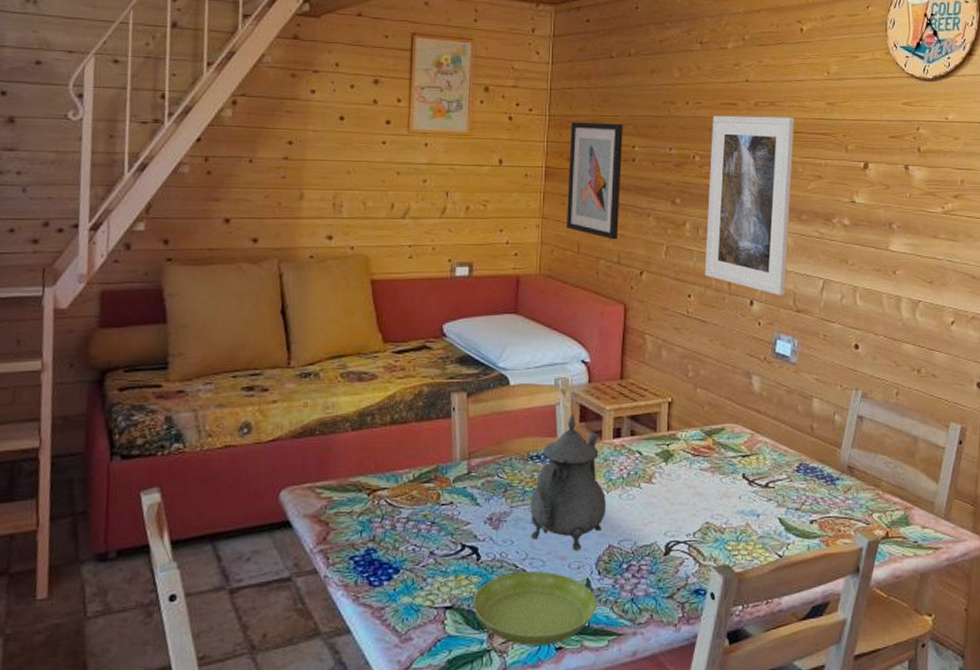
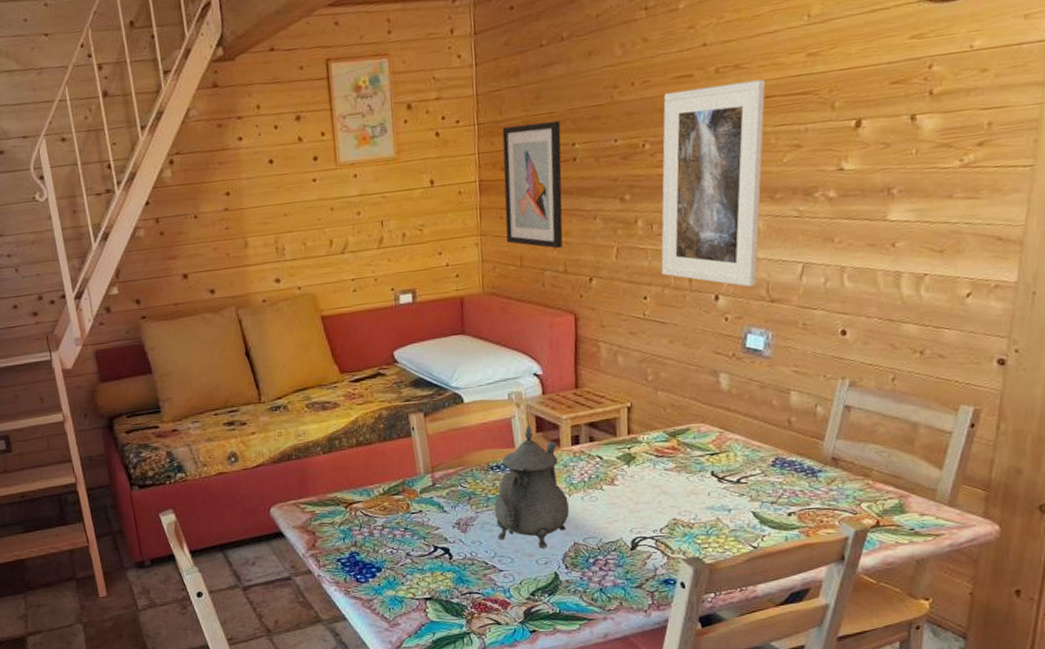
saucer: present [472,571,597,646] -> none [449,567,566,629]

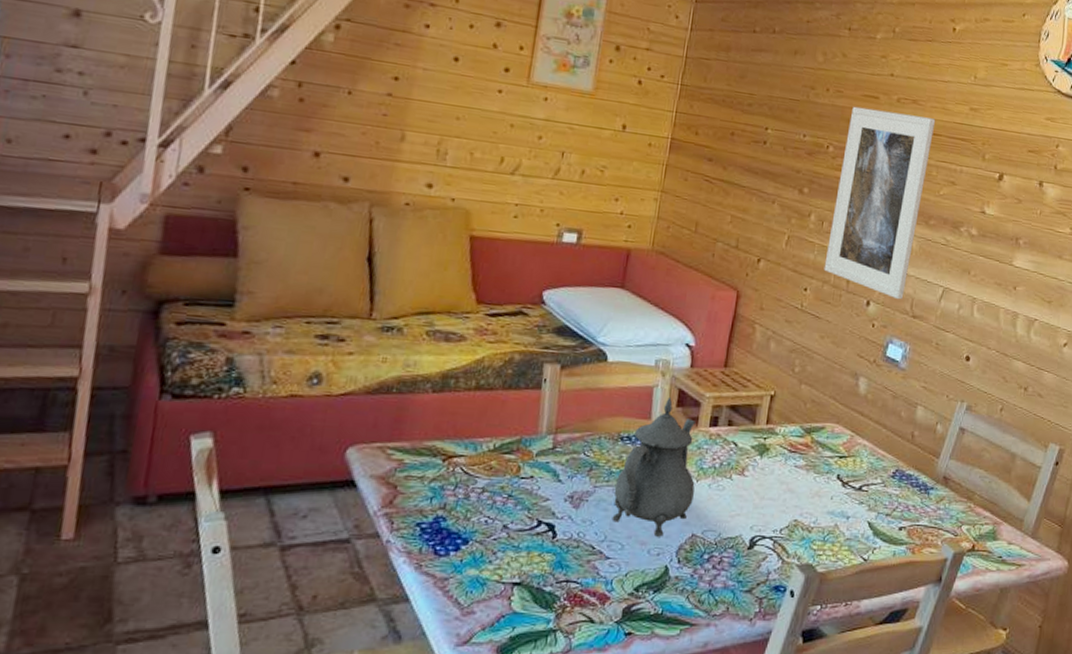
wall art: present [502,120,563,249] -> none [686,95,758,224]

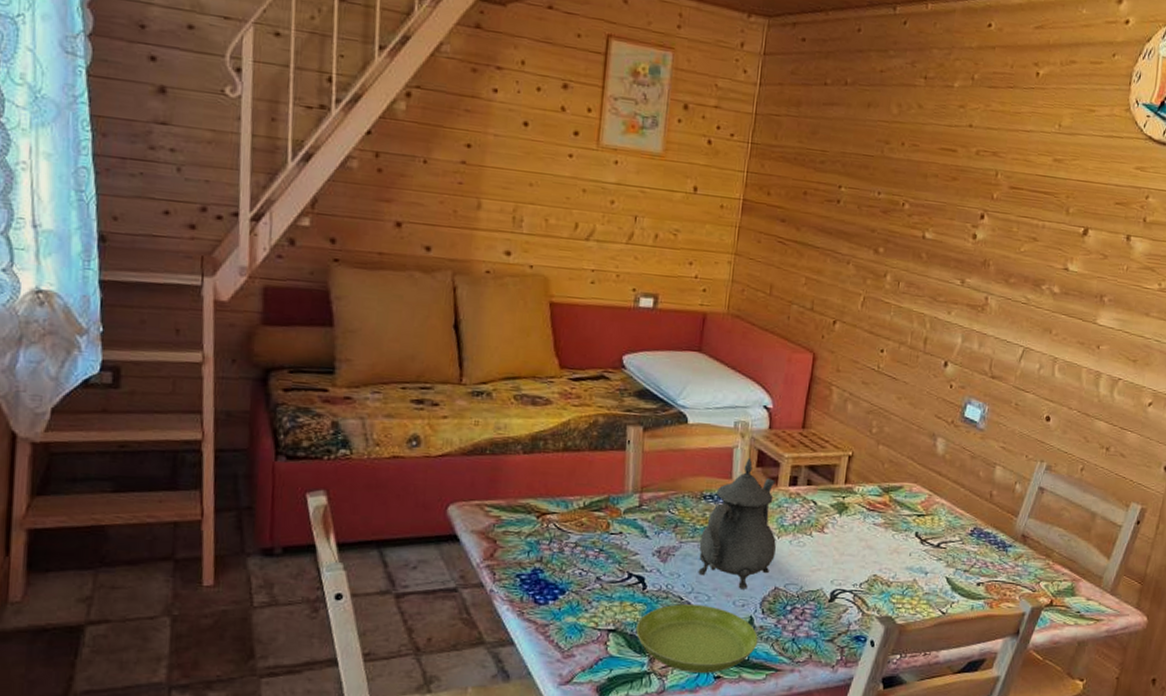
saucer: none [542,554,673,629] -> present [635,604,758,673]
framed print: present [824,106,936,300] -> none [900,160,1017,361]

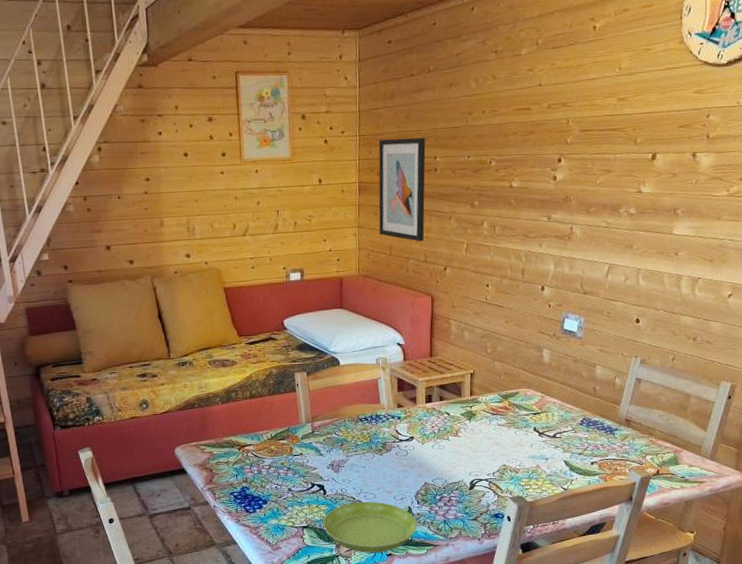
teapot: present [698,457,776,589] -> none [361,385,422,487]
wall art: none [760,153,831,285] -> present [378,137,426,242]

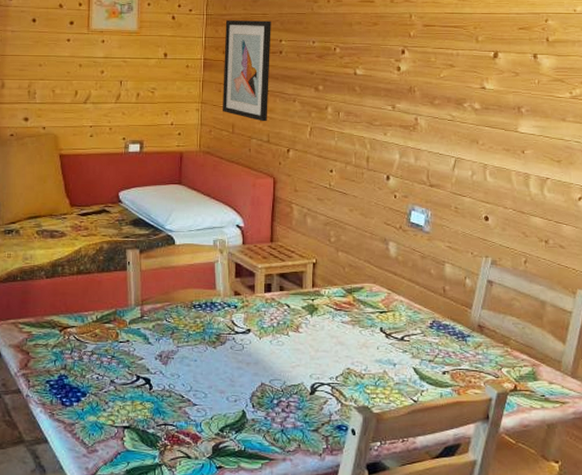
saucer: present [323,502,417,553] -> none [146,402,251,464]

